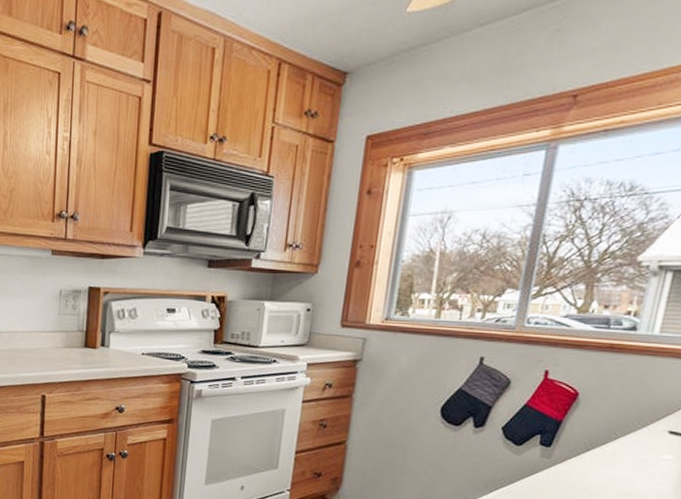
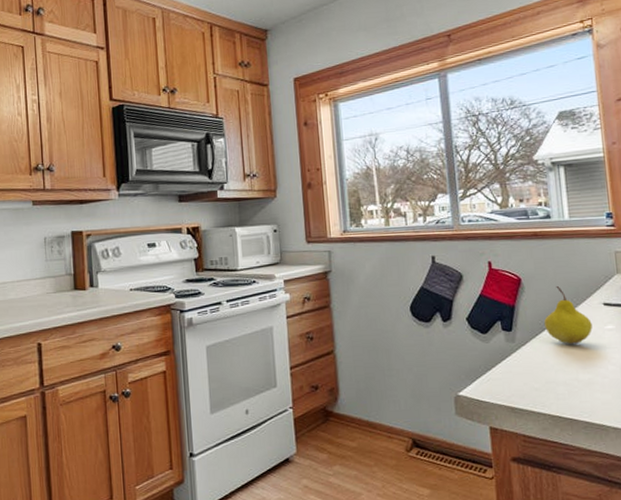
fruit: none [590,407,648,470] -> present [544,286,592,344]

